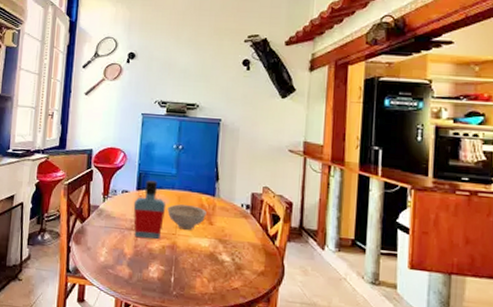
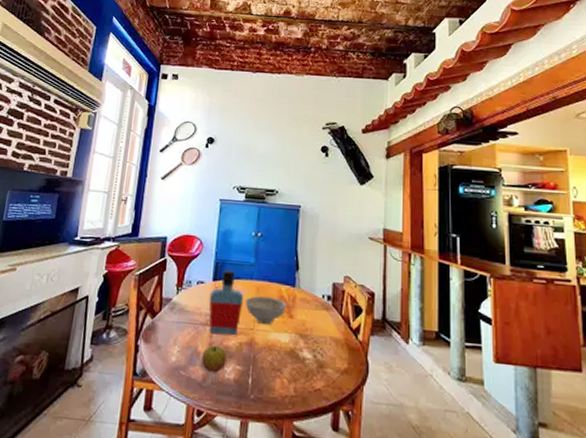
apple: none [128,247,151,272] -> present [201,345,227,373]

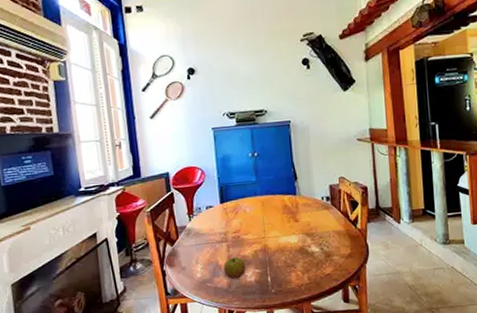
bottle: present [209,270,244,335] -> none [219,191,252,248]
decorative bowl: present [245,296,287,324] -> none [253,207,291,232]

